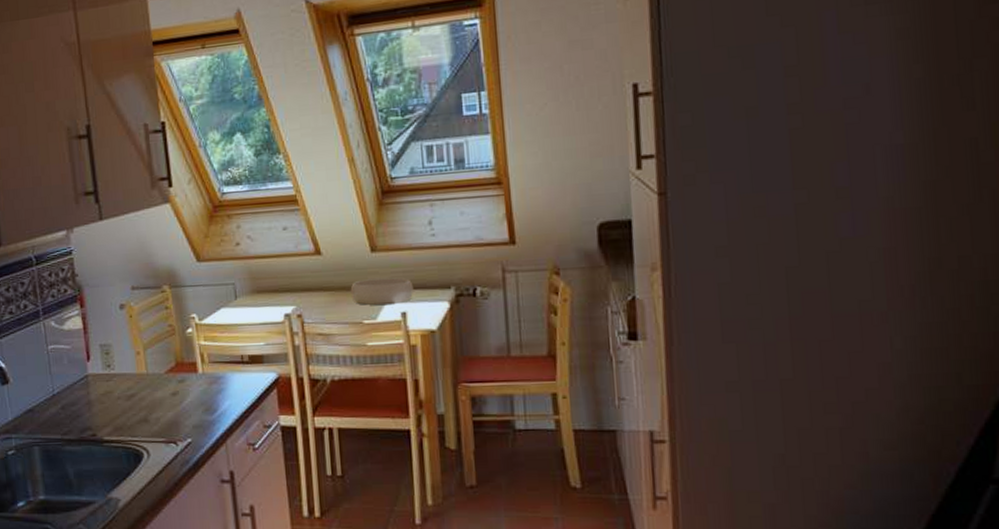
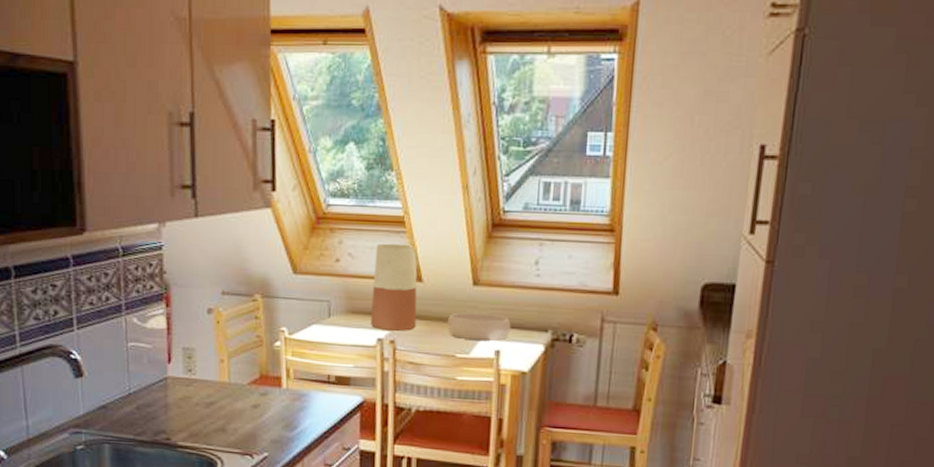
vase: none [272,220,321,306] -> present [371,243,417,331]

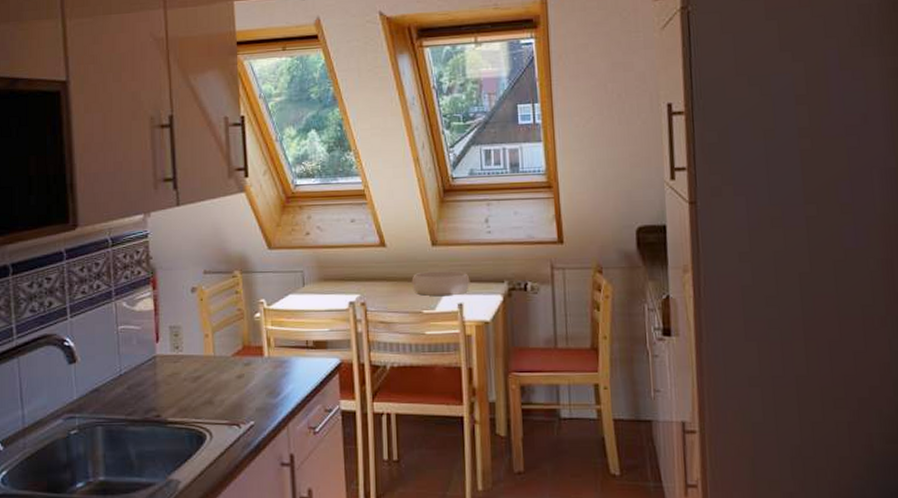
vase: present [371,243,417,331] -> none [341,214,384,294]

